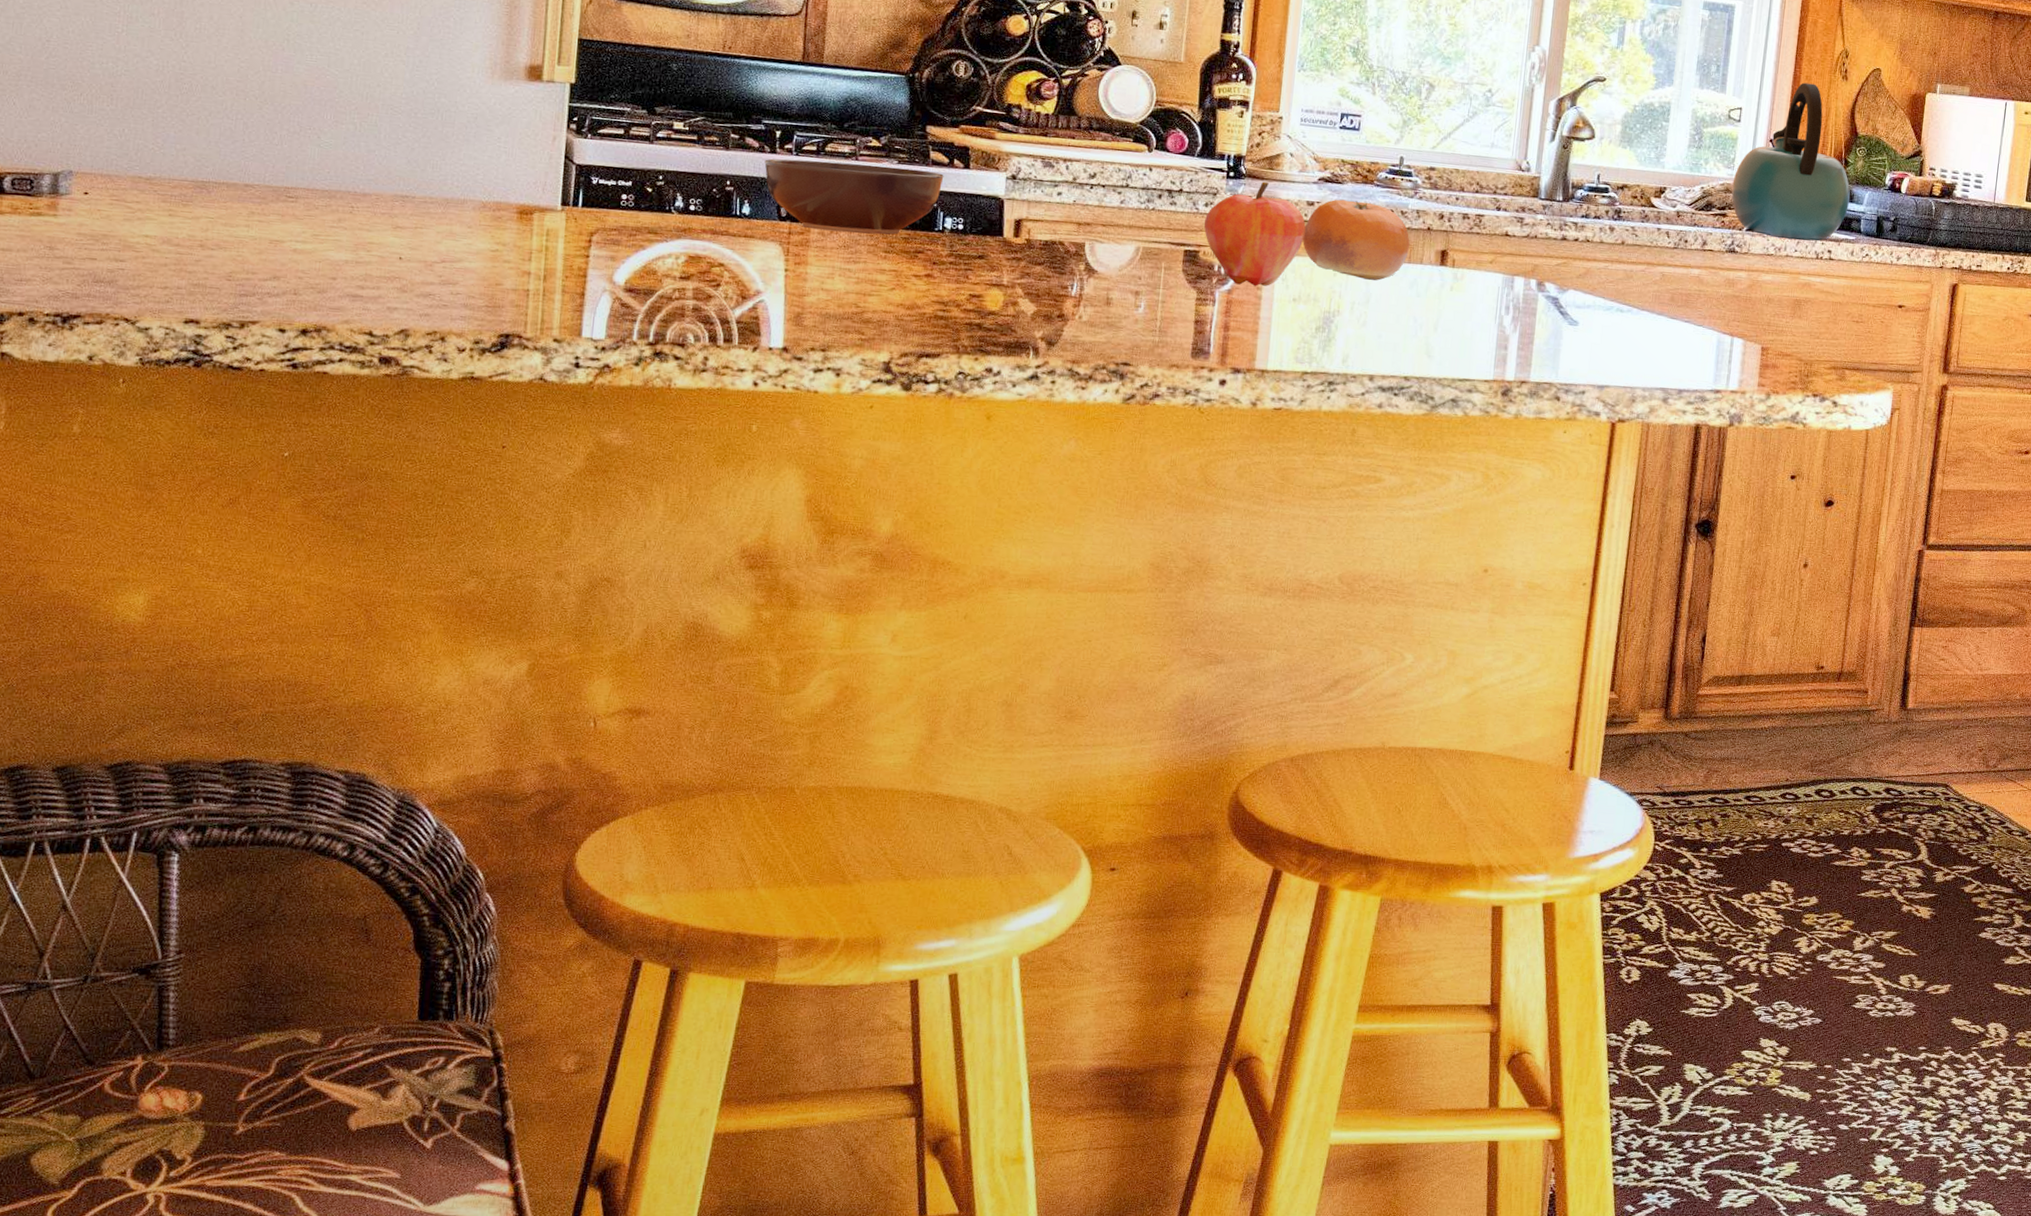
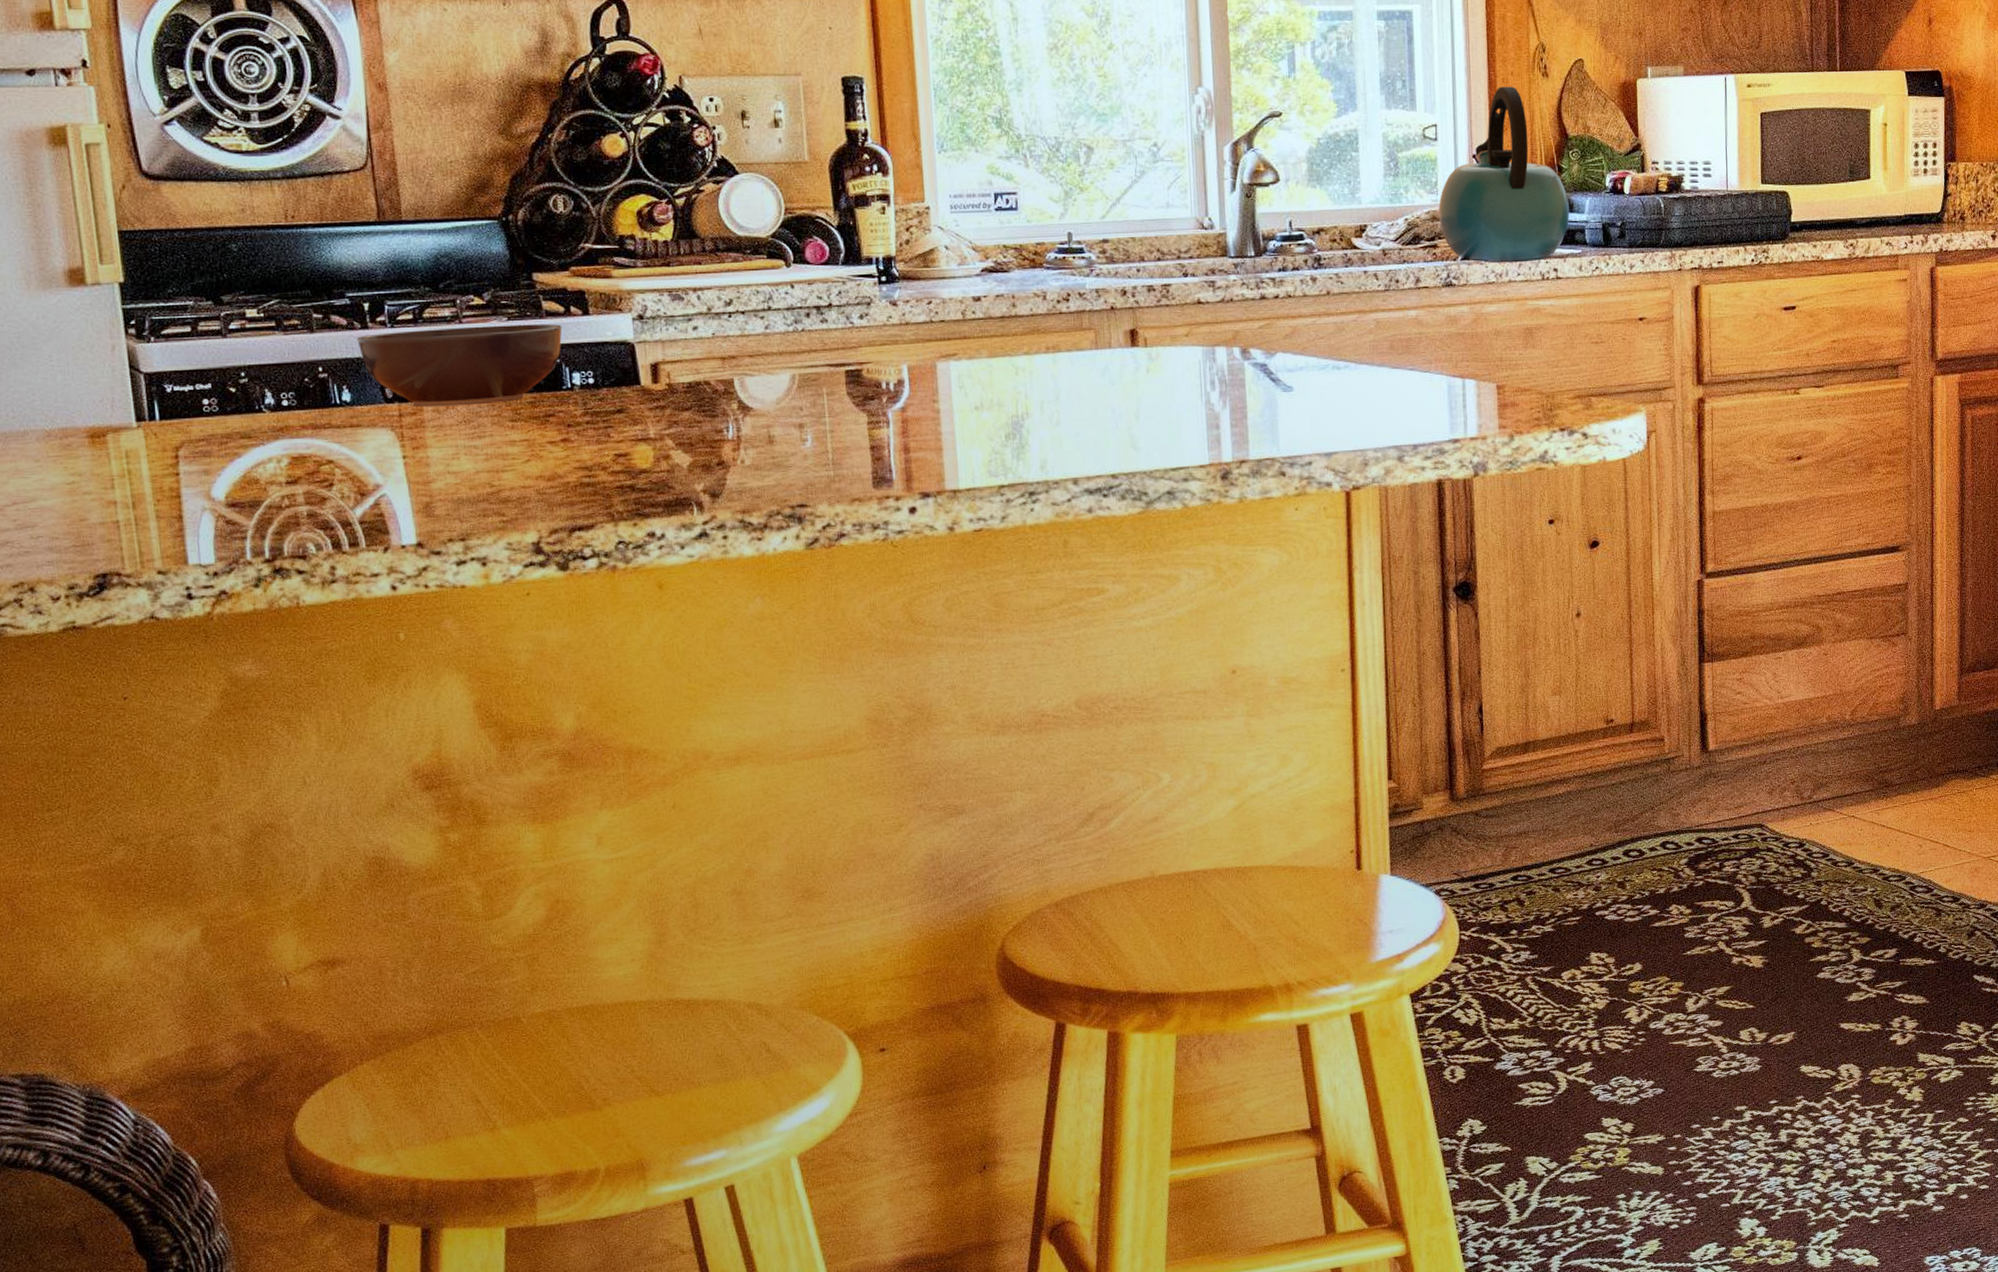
fruit: present [1204,182,1306,286] -> none [861,282,976,400]
fruit: present [1302,199,1410,281] -> none [974,288,1094,375]

